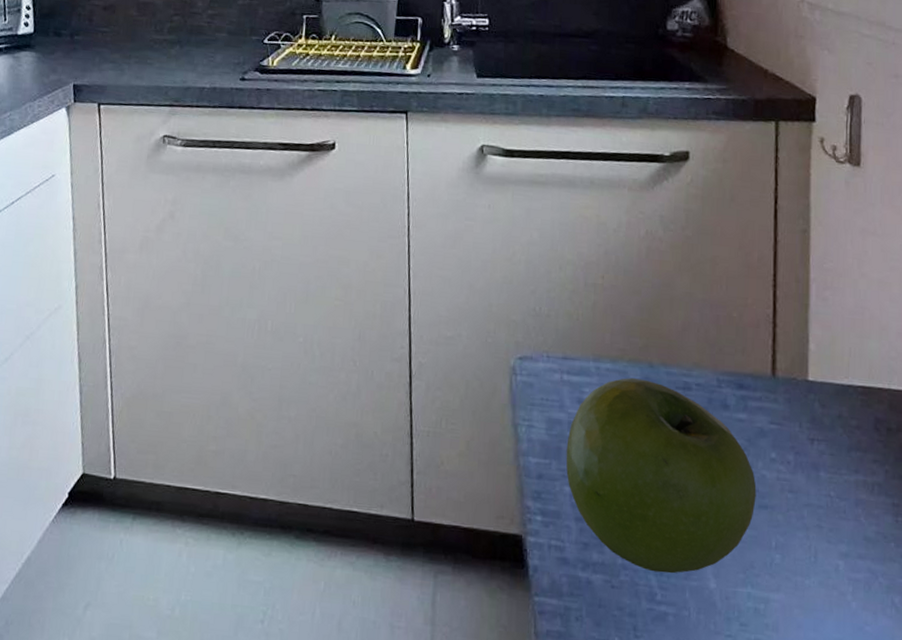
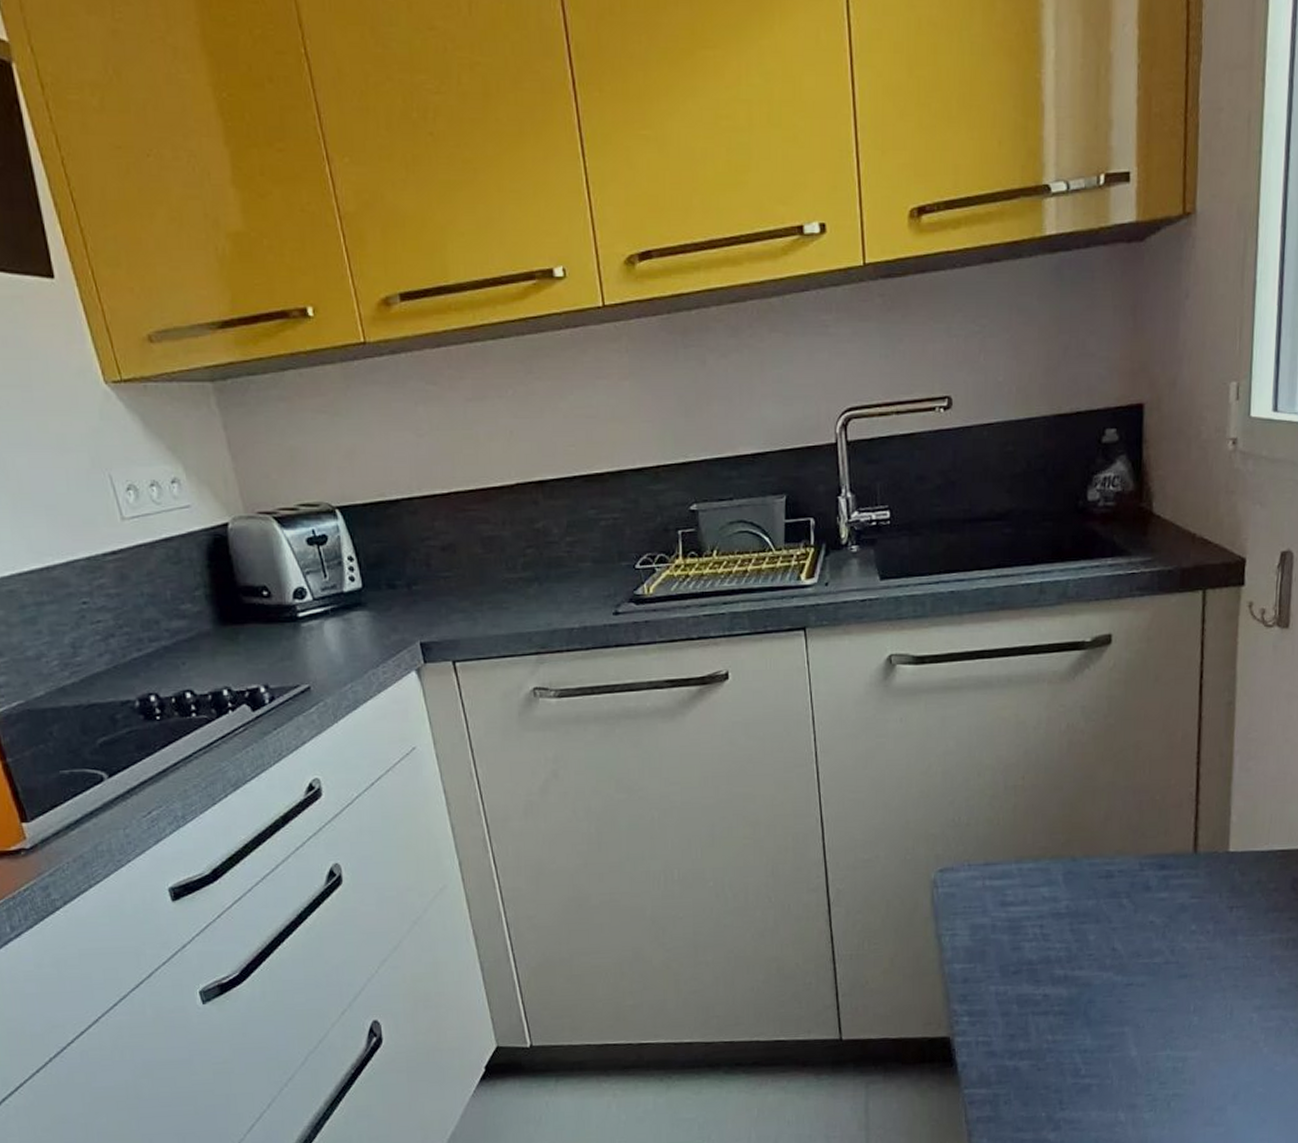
fruit: present [566,378,757,574] -> none [990,874,1177,1051]

